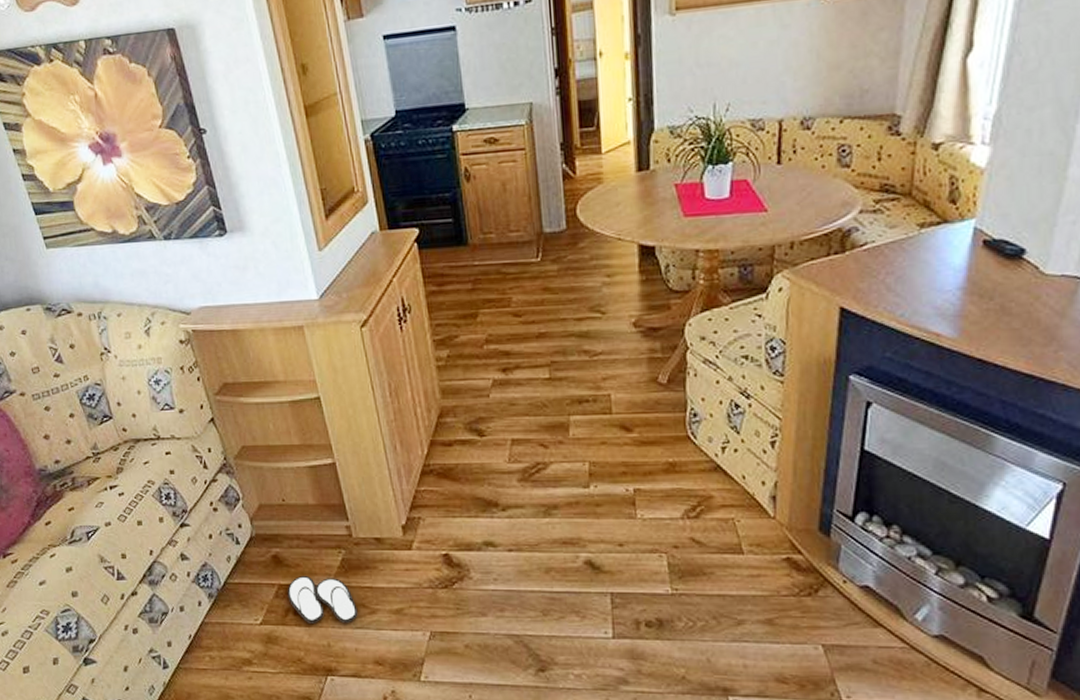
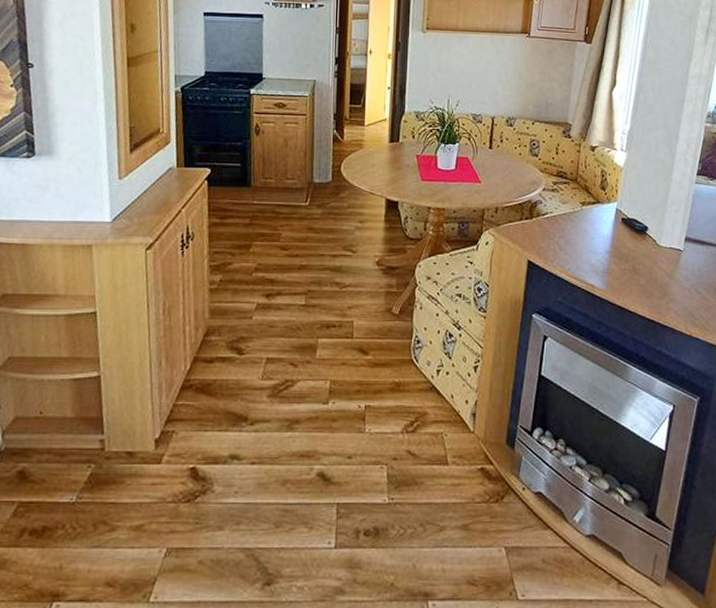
slippers: present [287,576,358,623] -> none [26,493,97,544]

